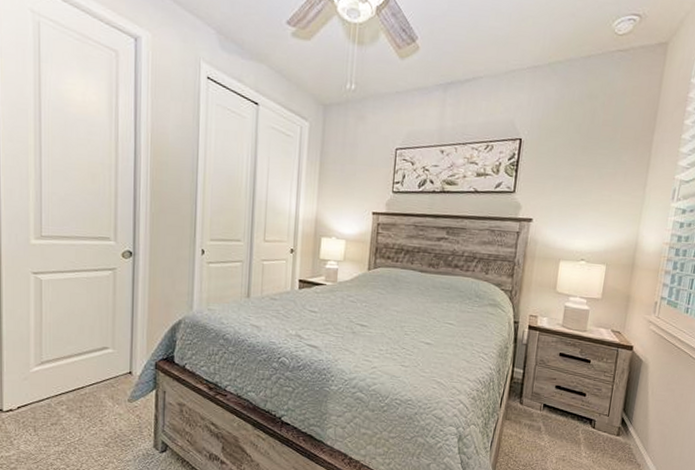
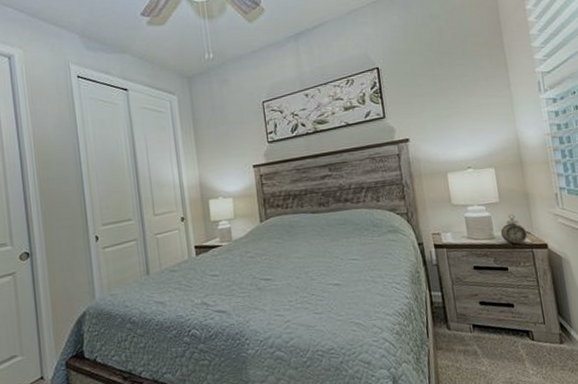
alarm clock: none [593,312,619,344] -> present [500,214,528,246]

